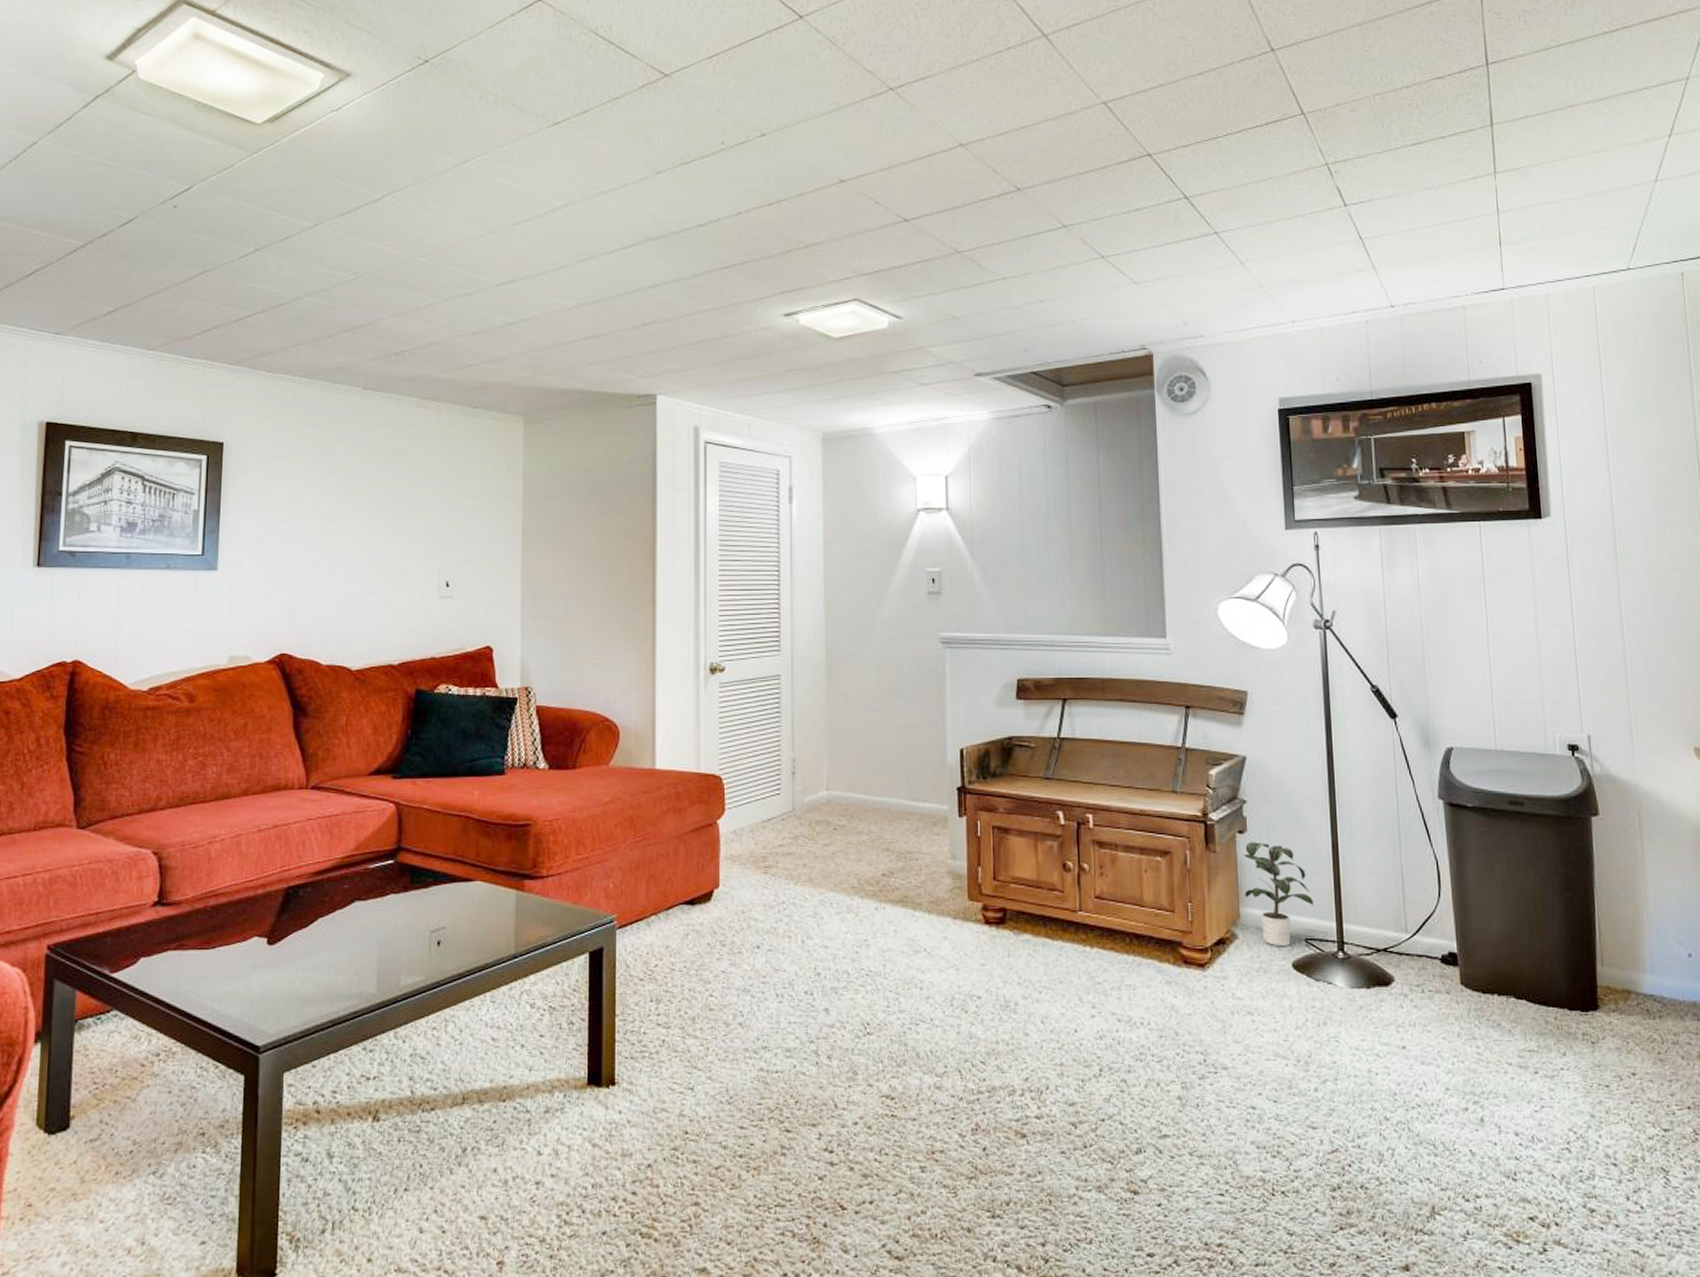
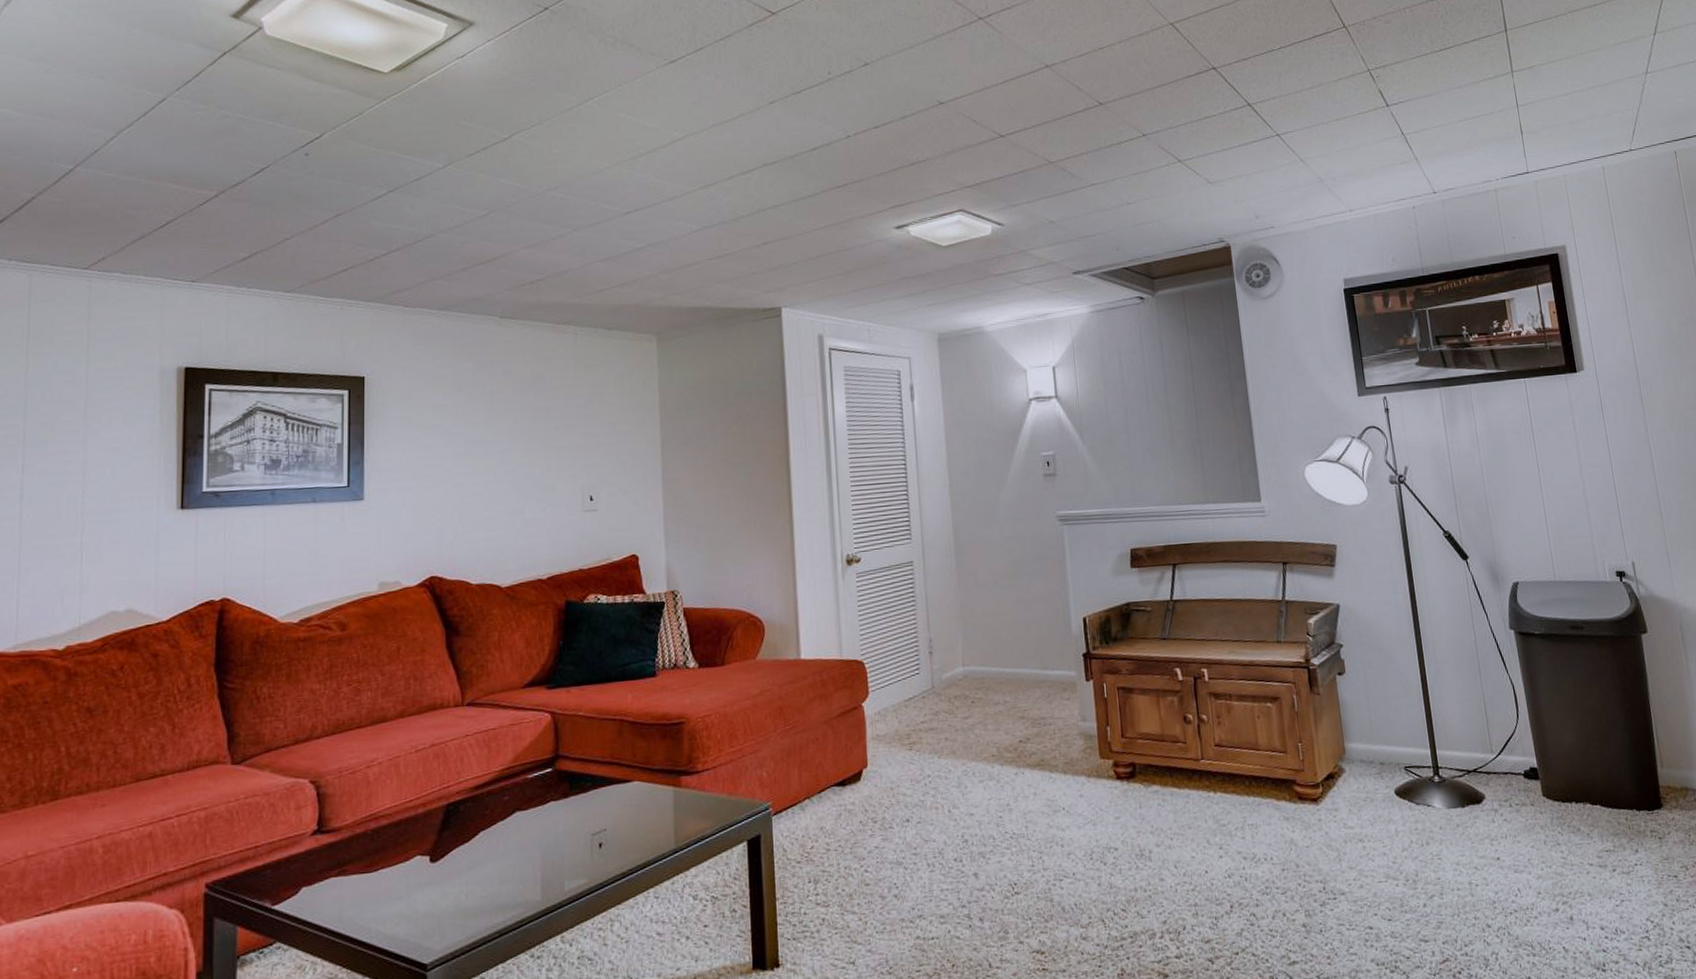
potted plant: present [1243,842,1313,947] -> none [1343,681,1409,777]

